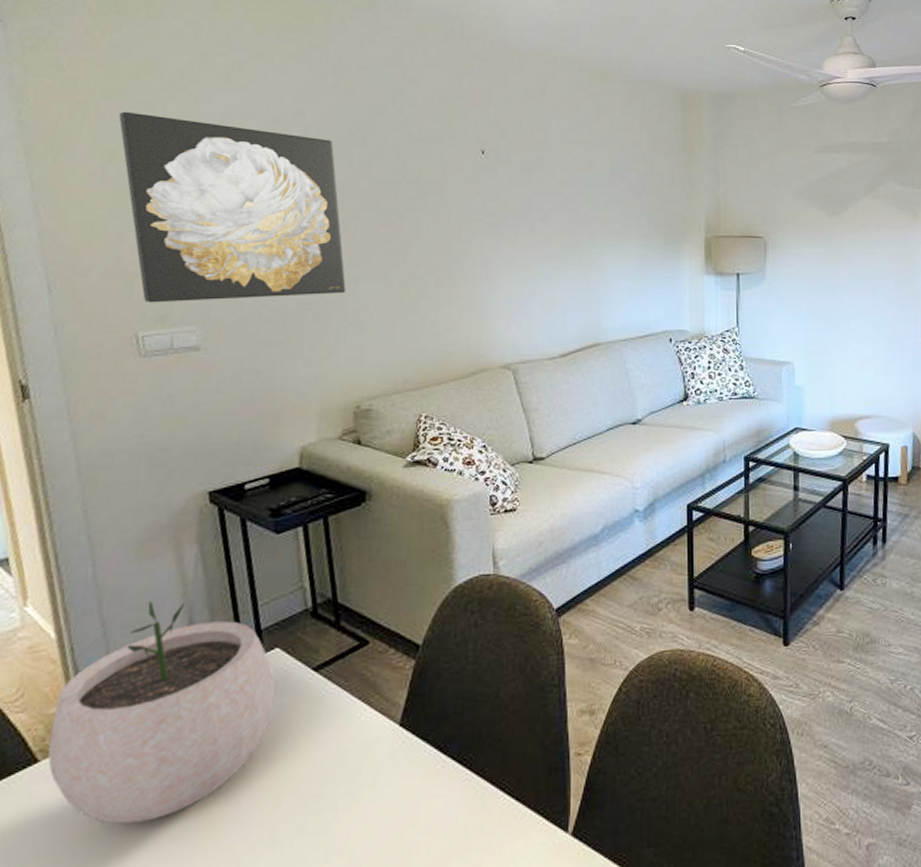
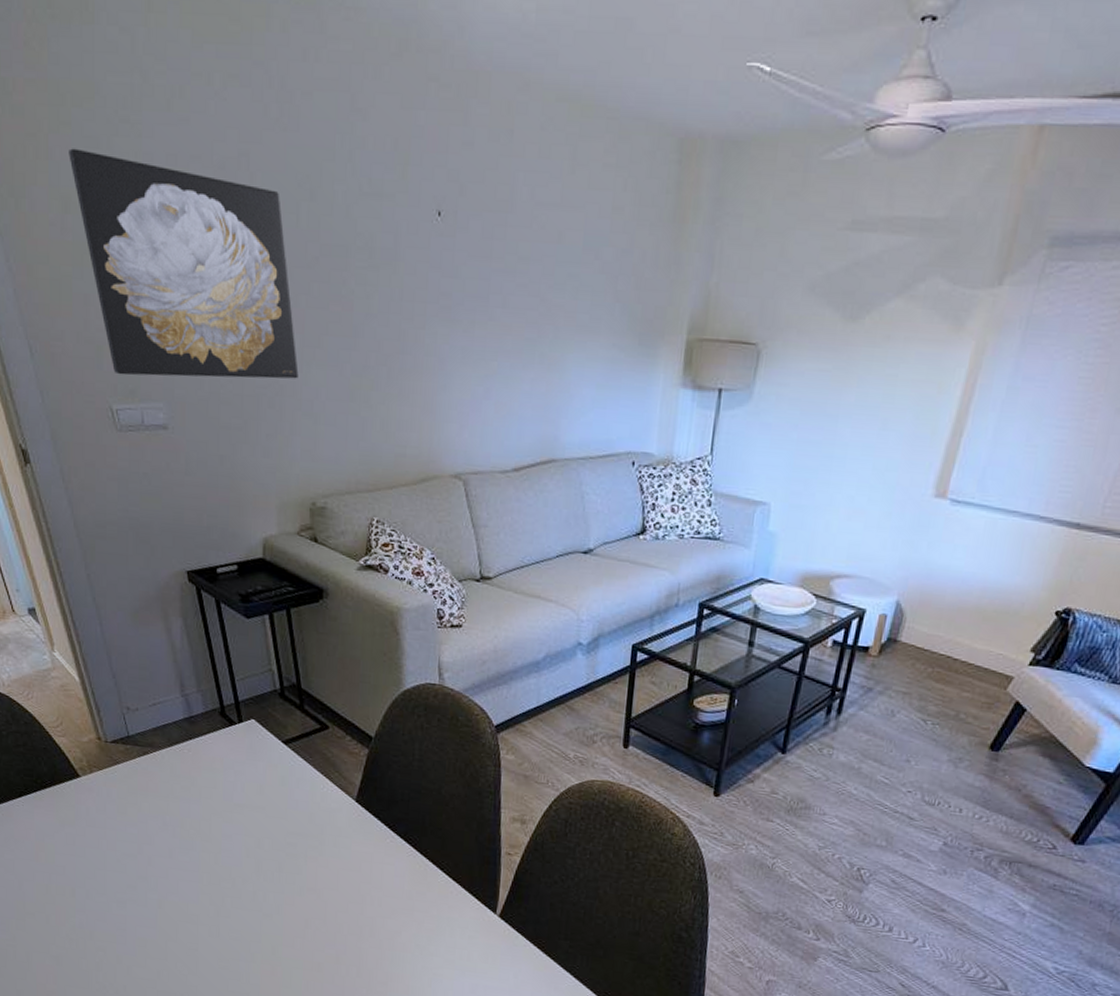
plant pot: present [48,601,276,824] -> none [85,663,254,837]

